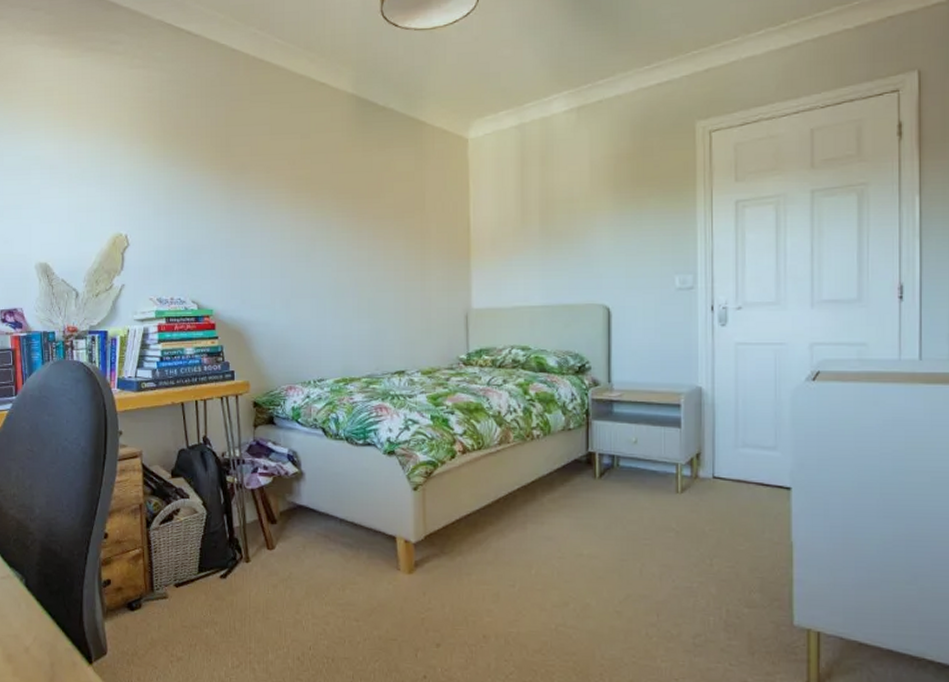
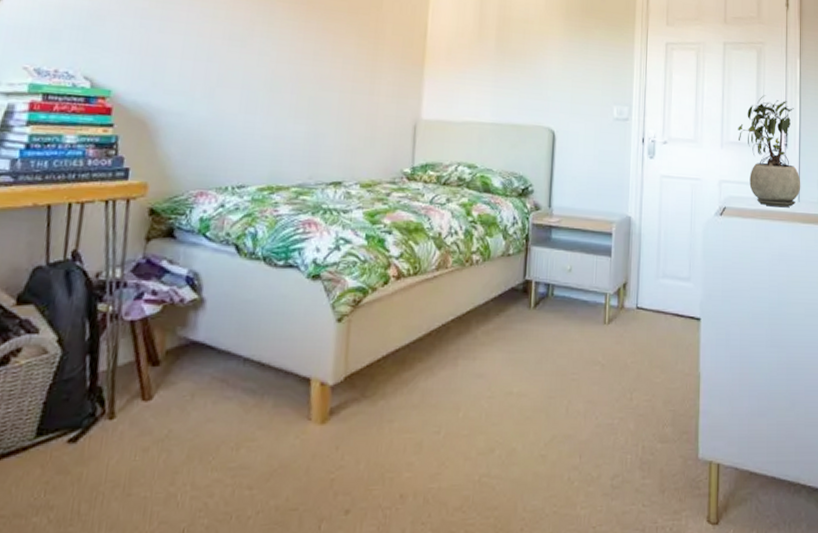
potted plant: none [833,243,923,368] -> present [738,95,801,208]

